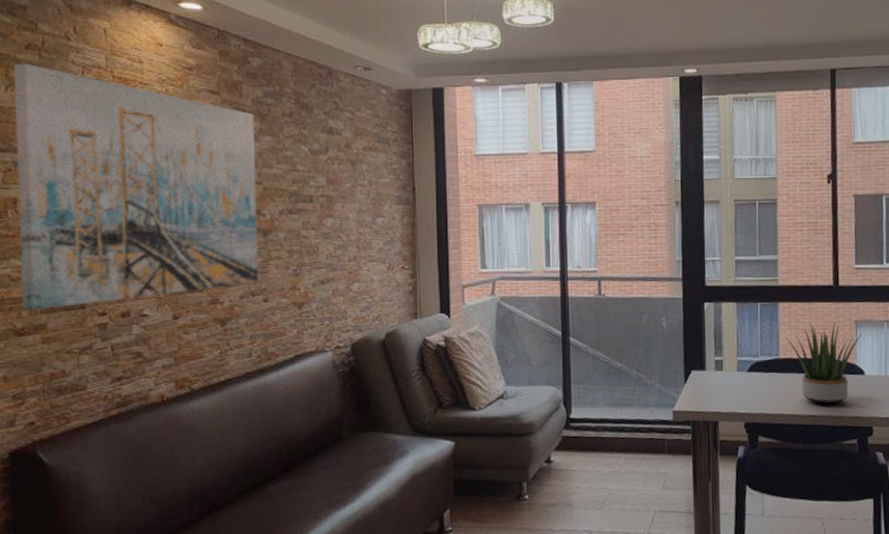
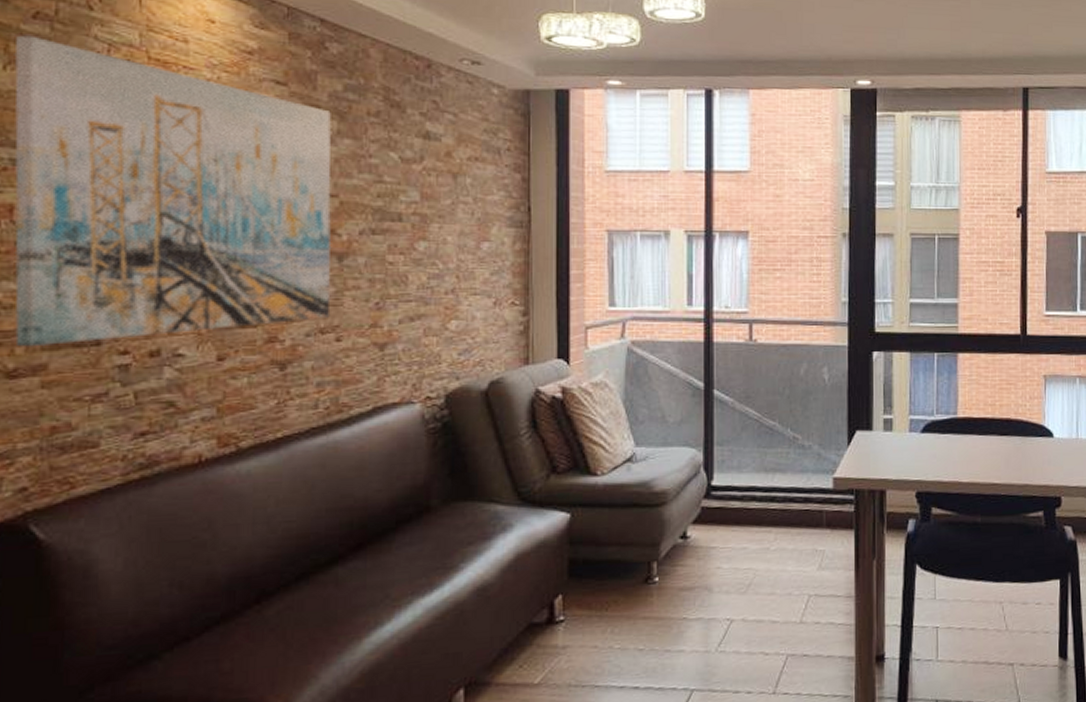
potted plant: present [785,322,863,404] -> none [965,376,1052,471]

